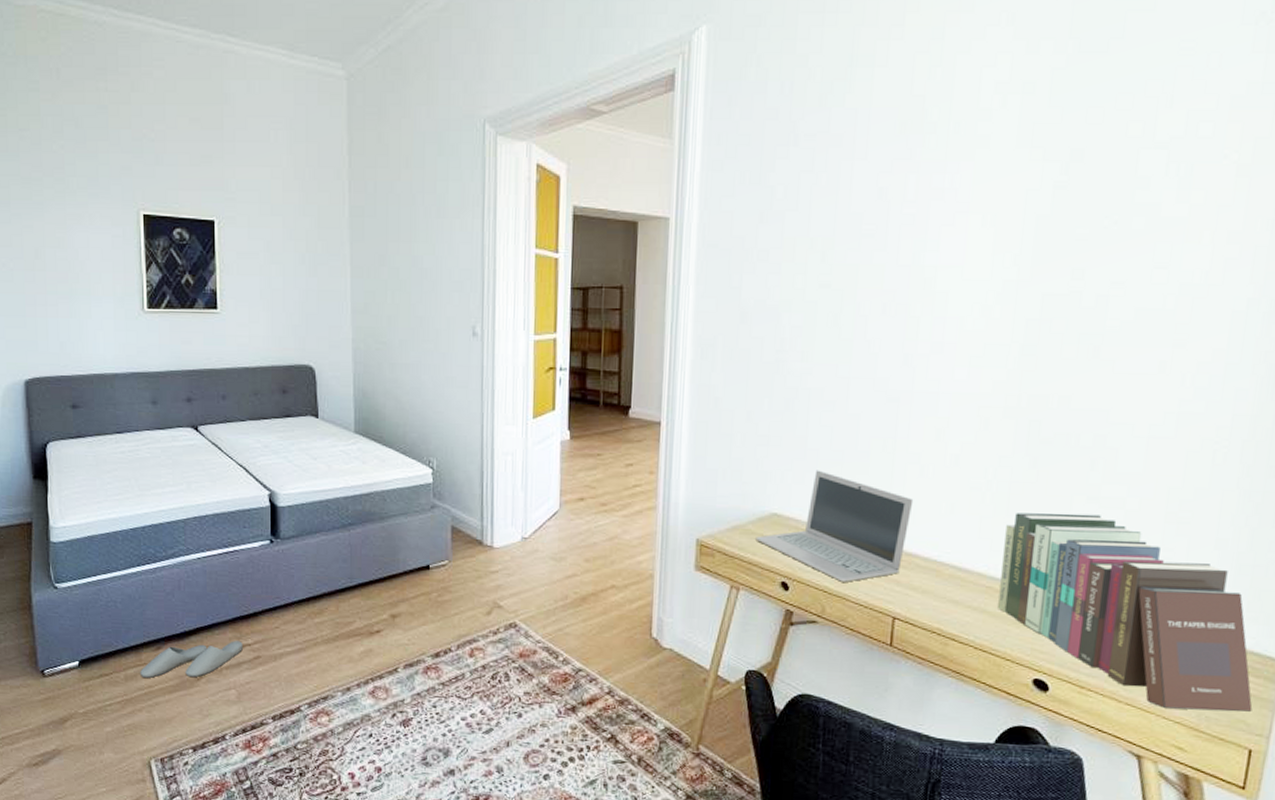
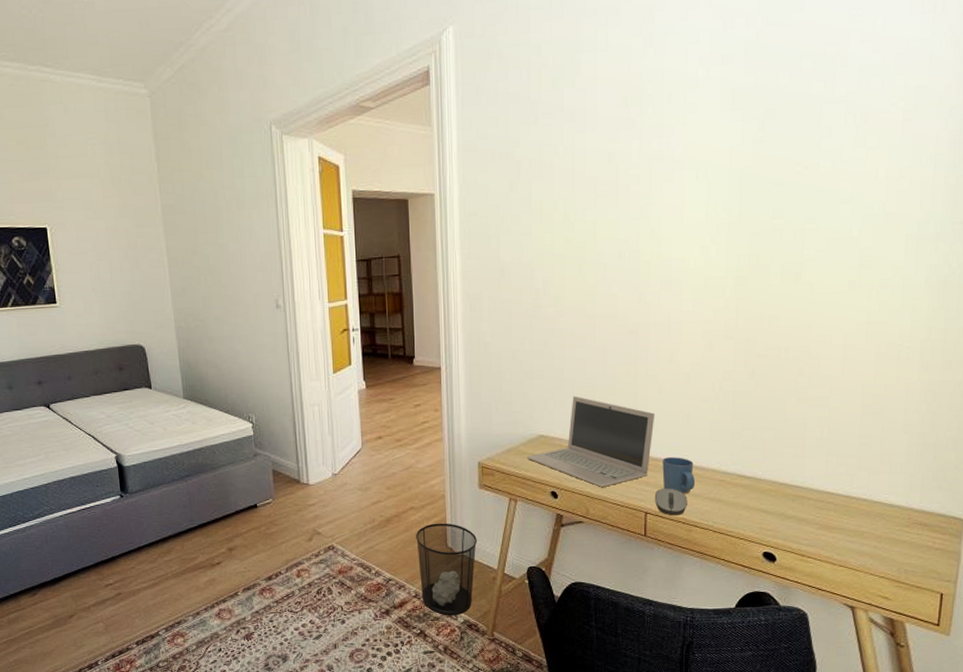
slippers: present [140,641,243,678] -> none [20,582,106,620]
waste bin: none [615,607,688,721] -> present [416,523,477,616]
computer mouse: none [906,590,946,625] -> present [655,488,688,516]
mug: none [917,553,956,600] -> present [662,457,695,495]
books: present [998,513,1253,712] -> none [730,413,942,566]

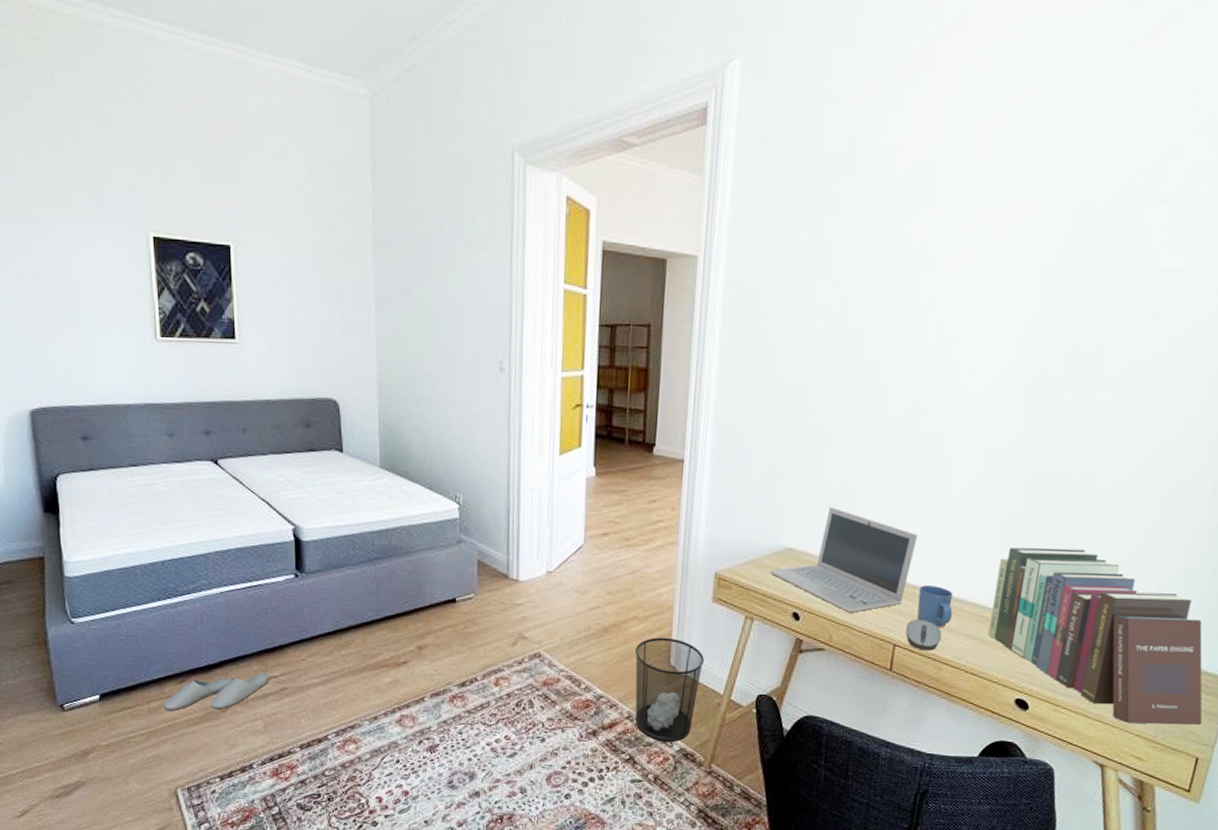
slippers: none [20,582,106,620] -> present [164,673,269,710]
books: none [730,413,942,566] -> present [988,547,1203,726]

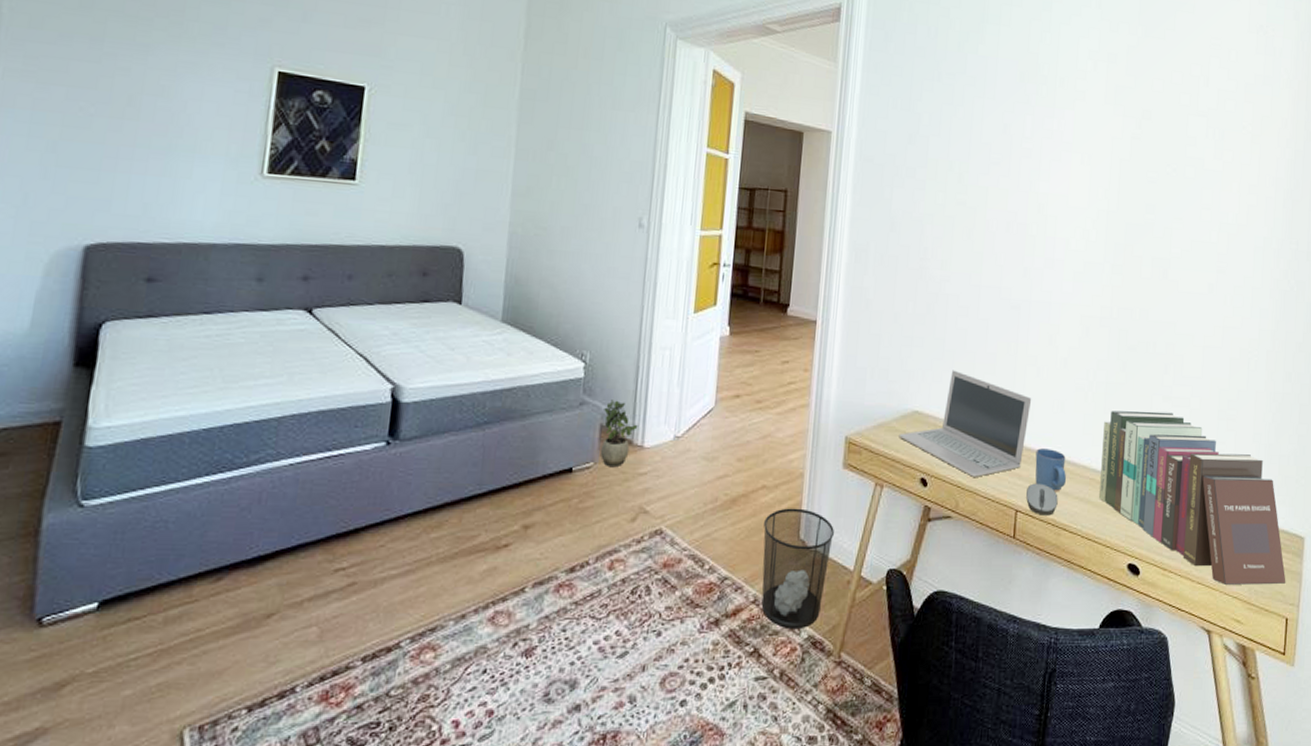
slippers: present [164,673,269,710] -> none [187,565,335,618]
potted plant: none [479,538,512,599] -> present [600,400,638,468]

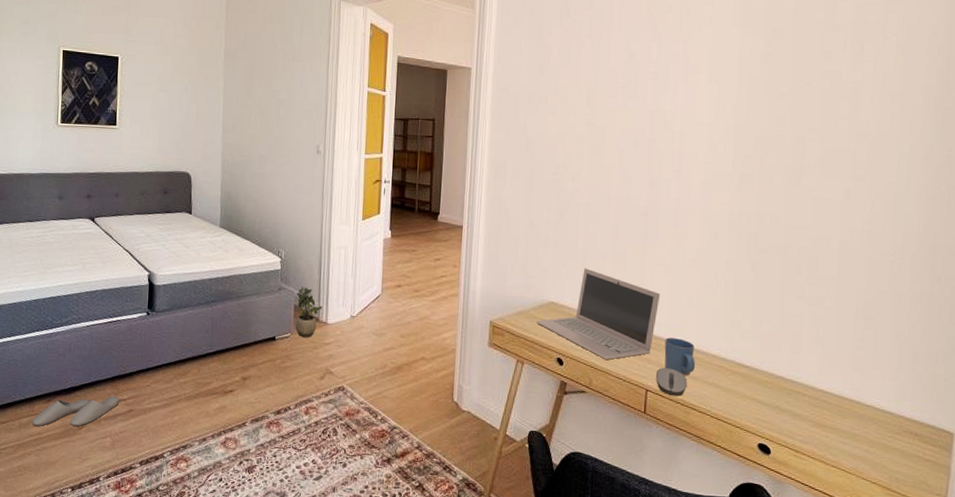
slippers: none [187,565,335,618] -> present [32,396,119,427]
waste bin: present [761,508,834,630] -> none [424,376,482,472]
books: present [1099,411,1286,585] -> none [729,307,932,475]

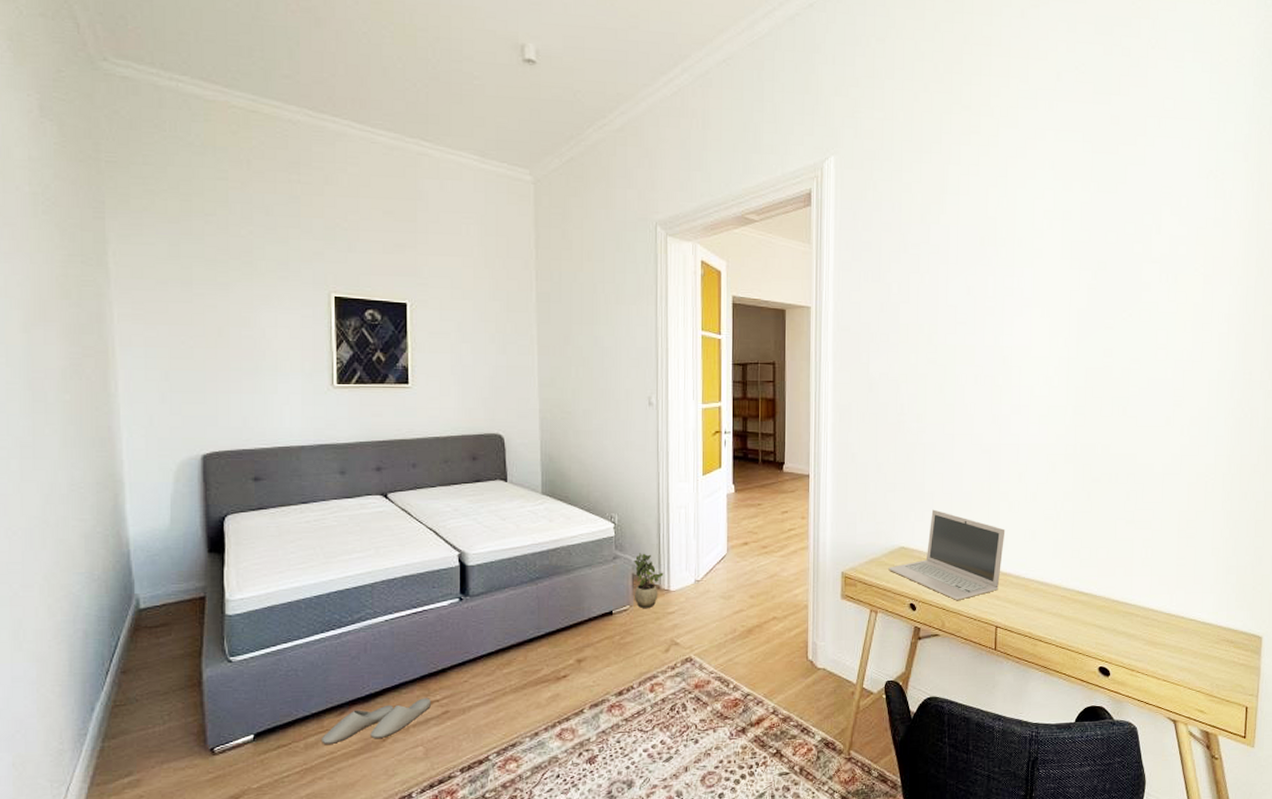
computer mouse: present [656,367,687,396] -> none [1005,602,1033,630]
mug: present [664,337,695,376] -> none [1011,572,1040,609]

